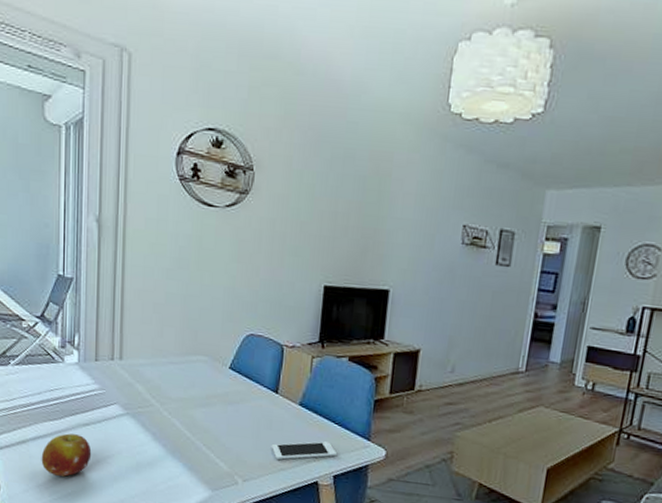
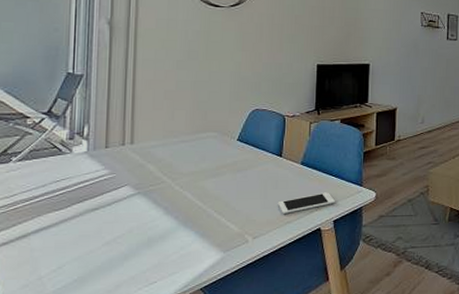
fruit: present [41,433,92,477] -> none [44,220,101,264]

